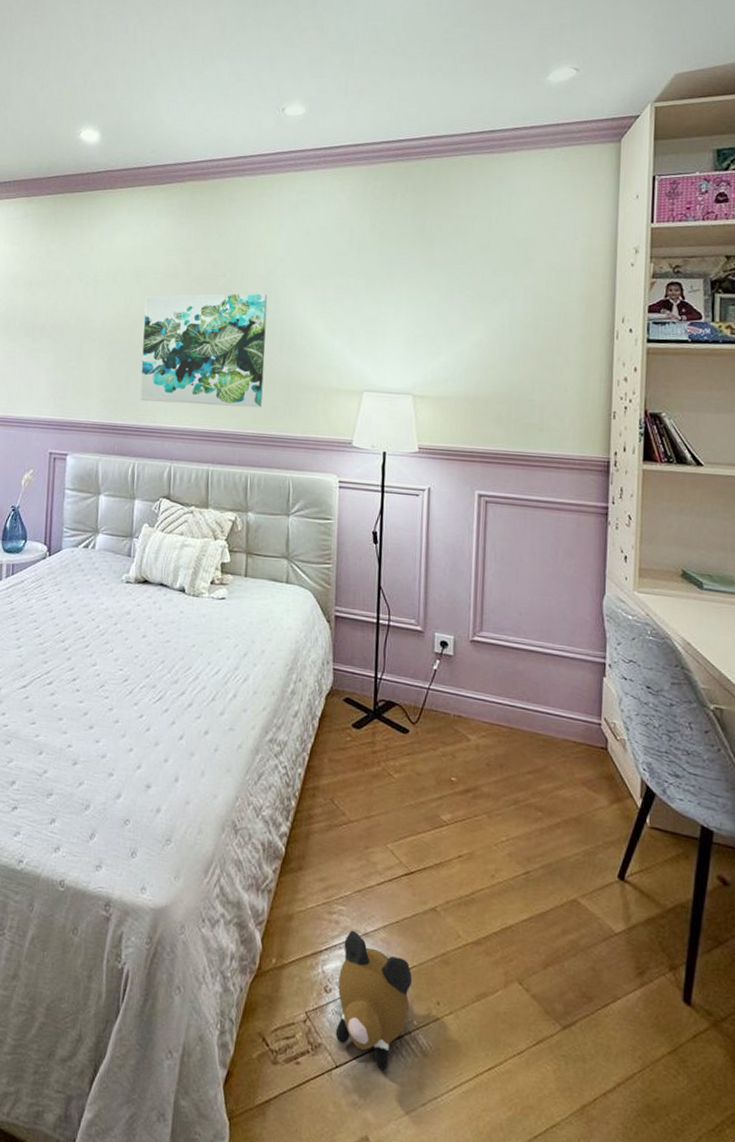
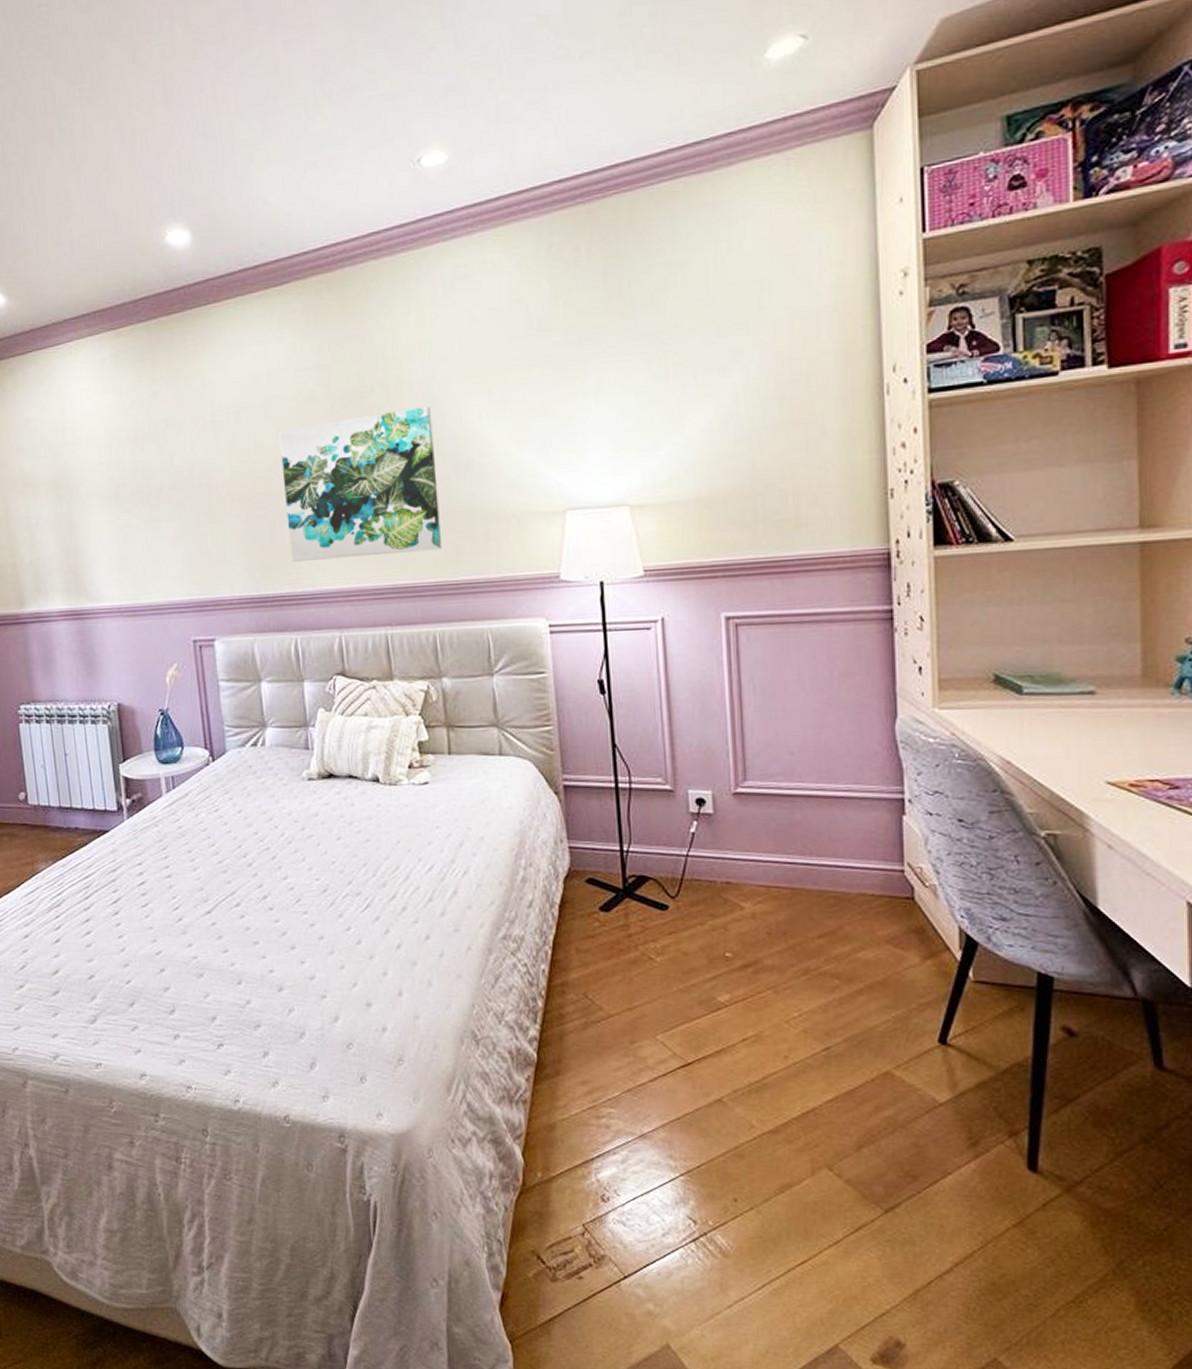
plush toy: present [335,930,413,1071] -> none [616,1133,703,1276]

